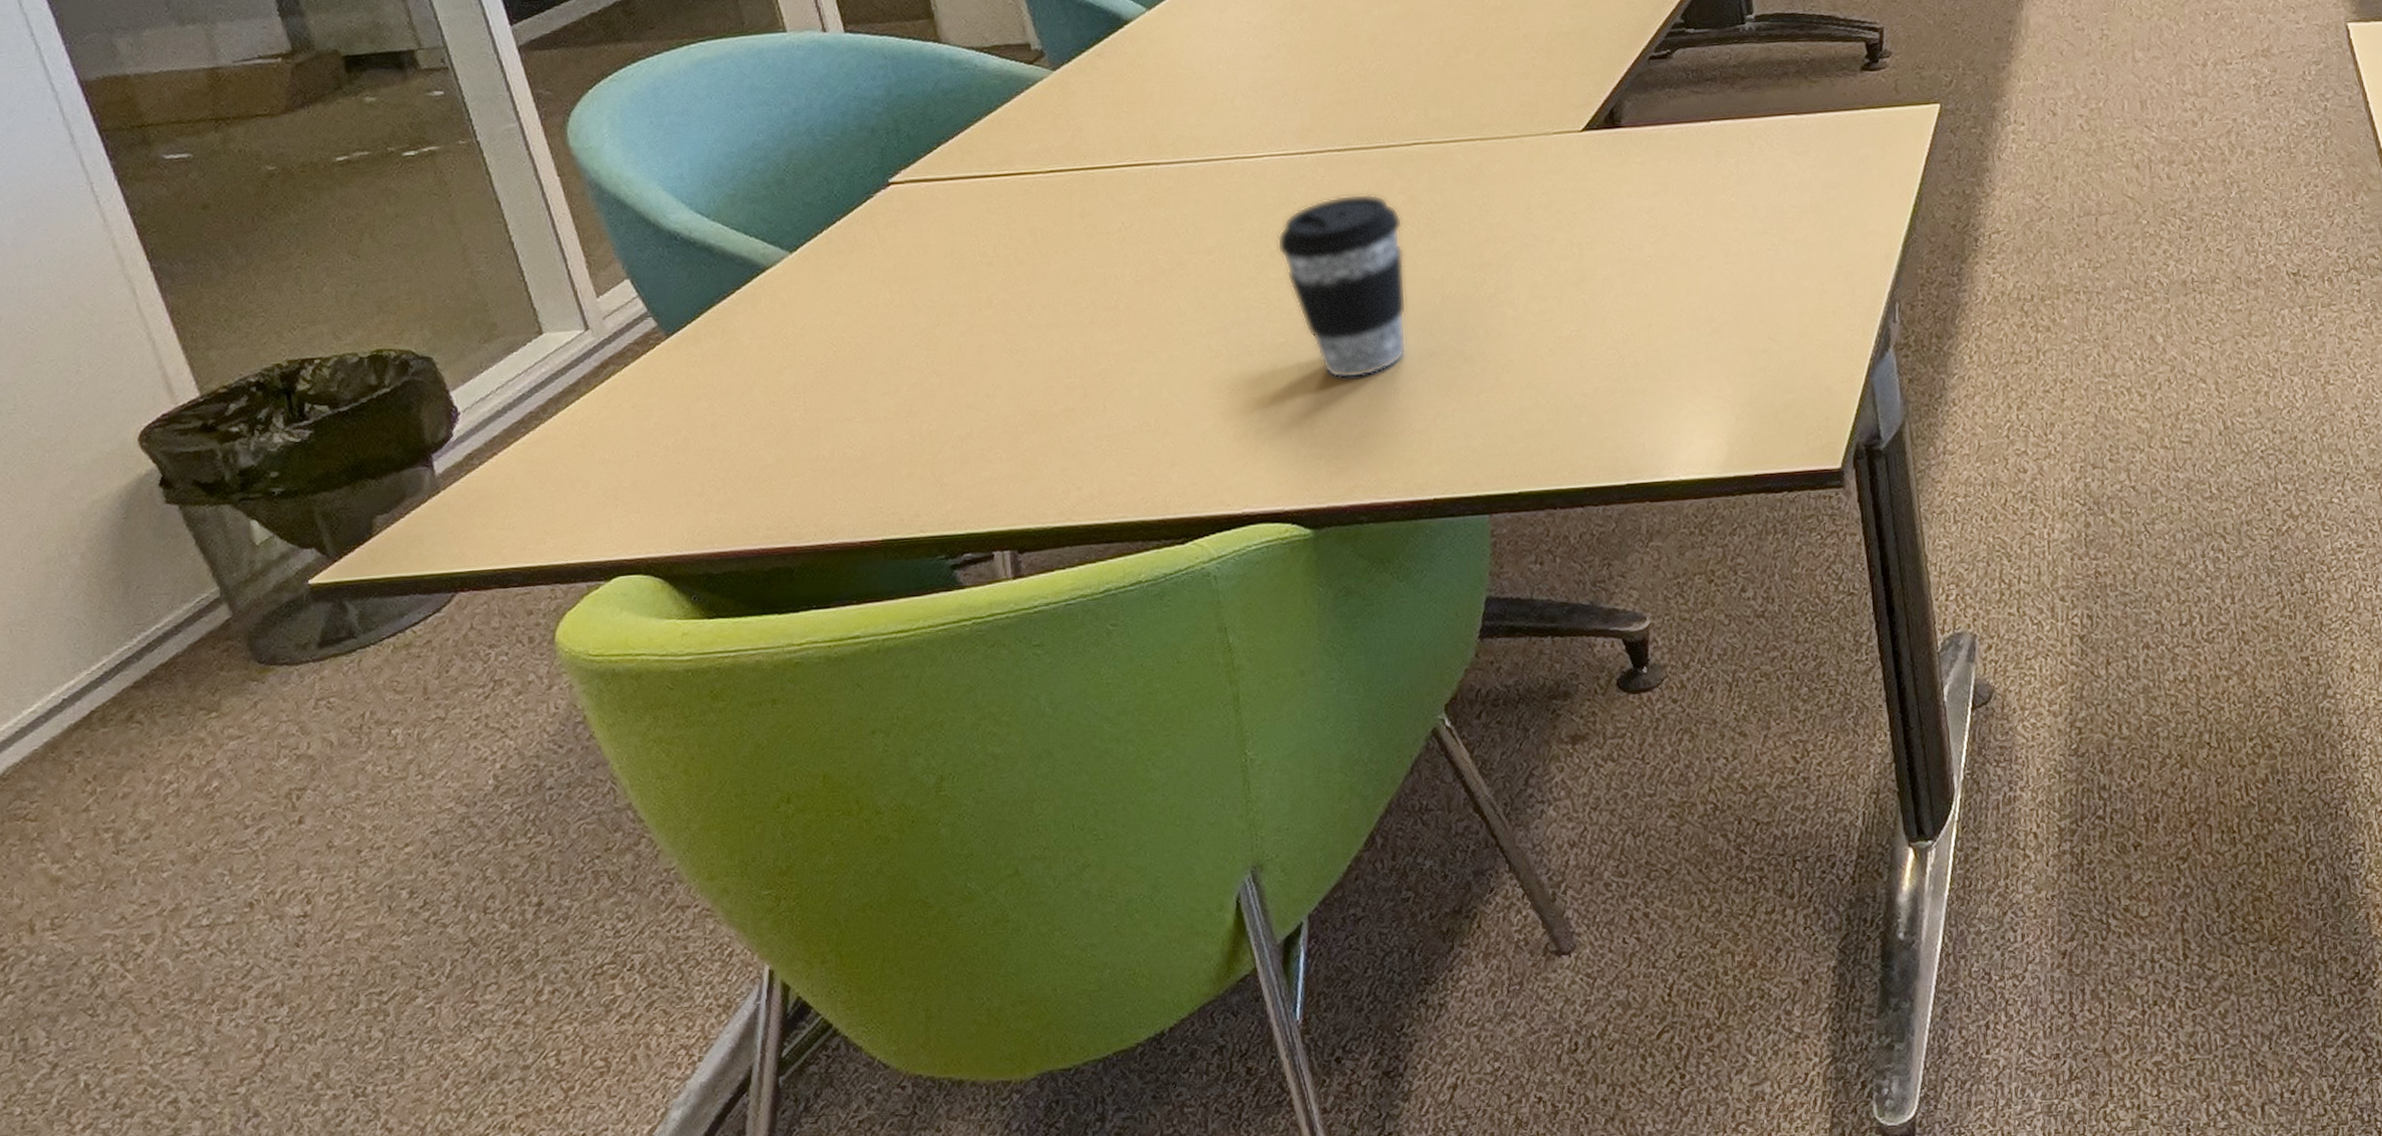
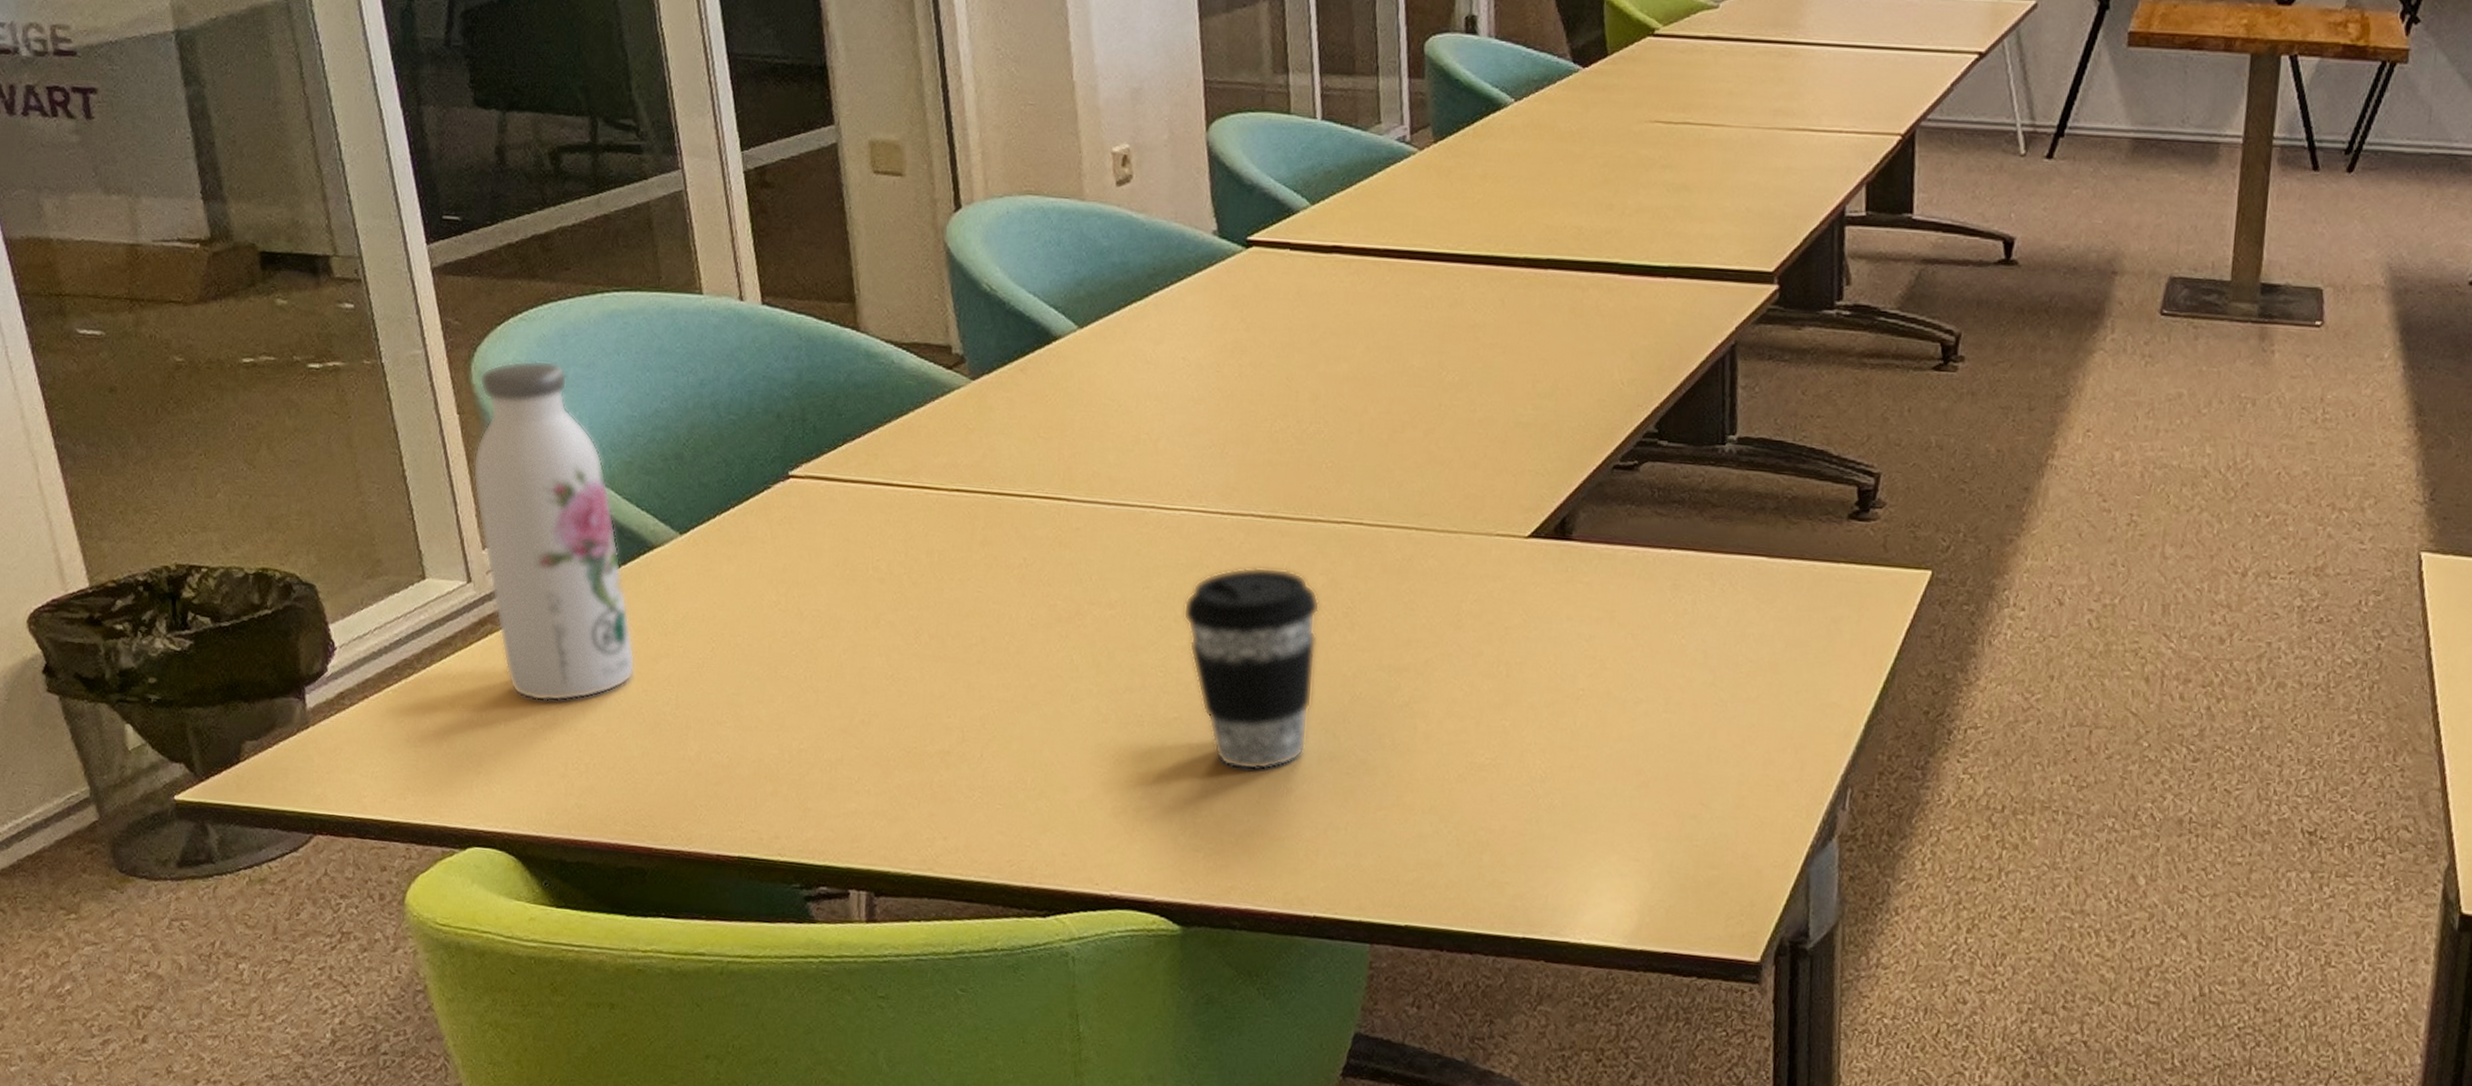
water bottle: none [576,114,760,430] -> present [473,360,636,702]

